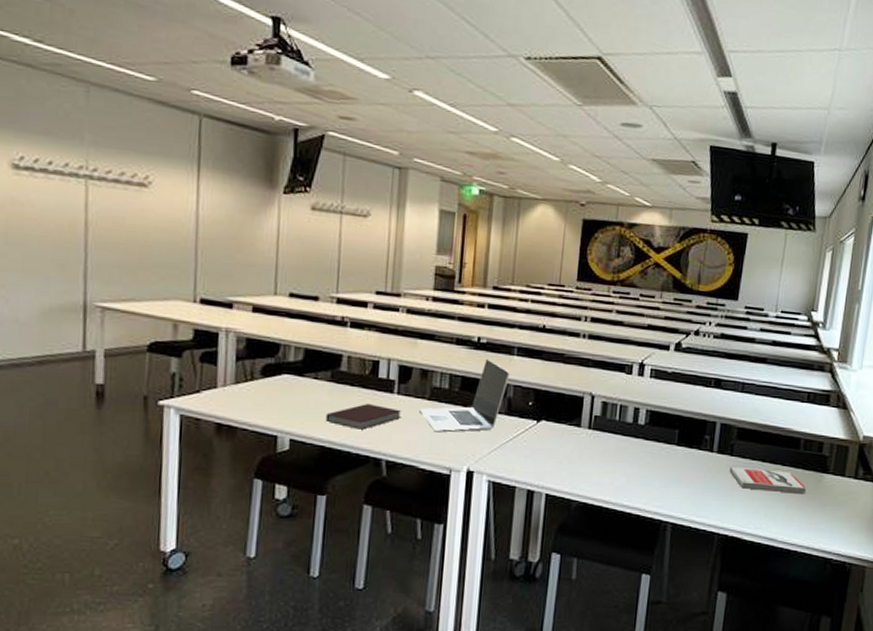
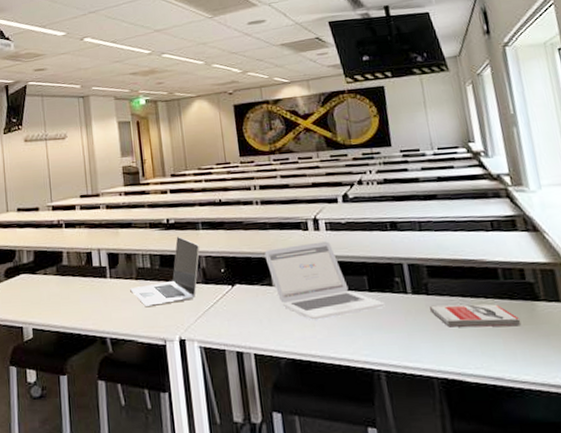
notebook: present [325,404,402,430] -> none [57,290,117,313]
laptop: none [579,388,689,467] -> present [264,241,385,320]

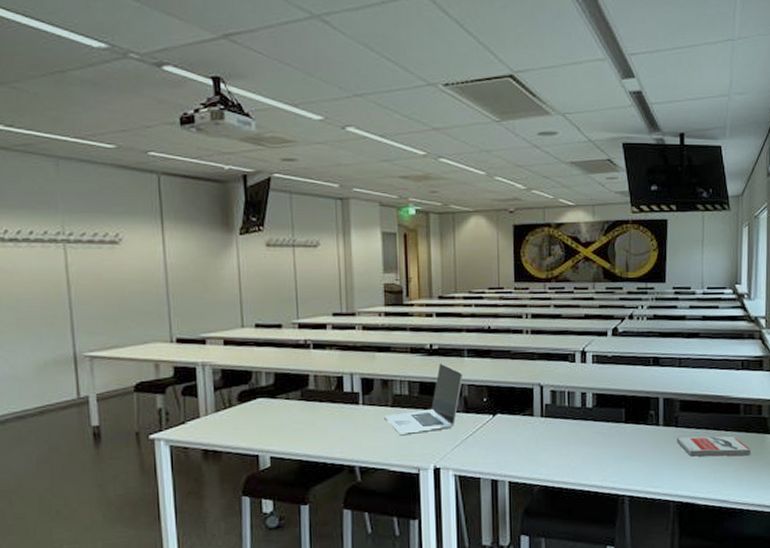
laptop: present [264,241,385,320] -> none [529,374,638,450]

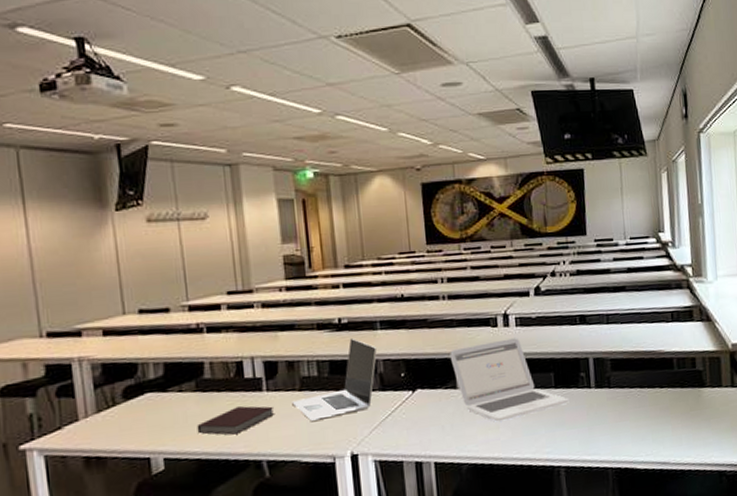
notebook: none [300,417,369,441] -> present [197,406,275,435]
laptop: none [529,374,638,450] -> present [449,338,569,422]
book: present [677,436,751,457] -> none [610,393,689,419]

